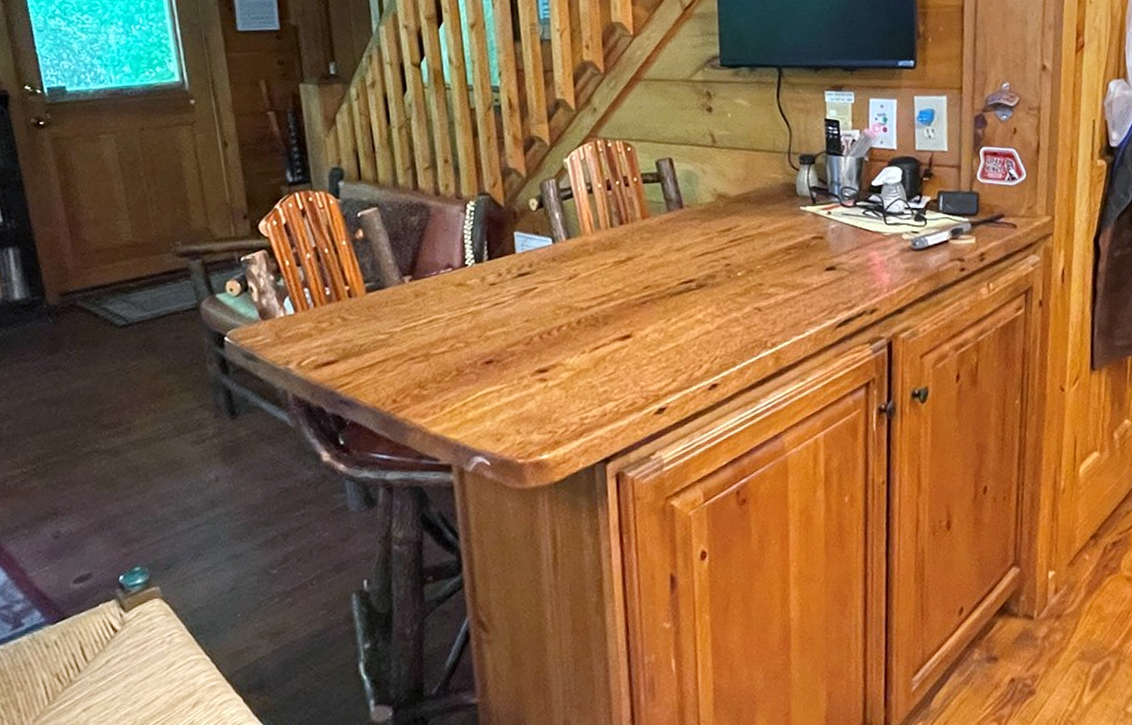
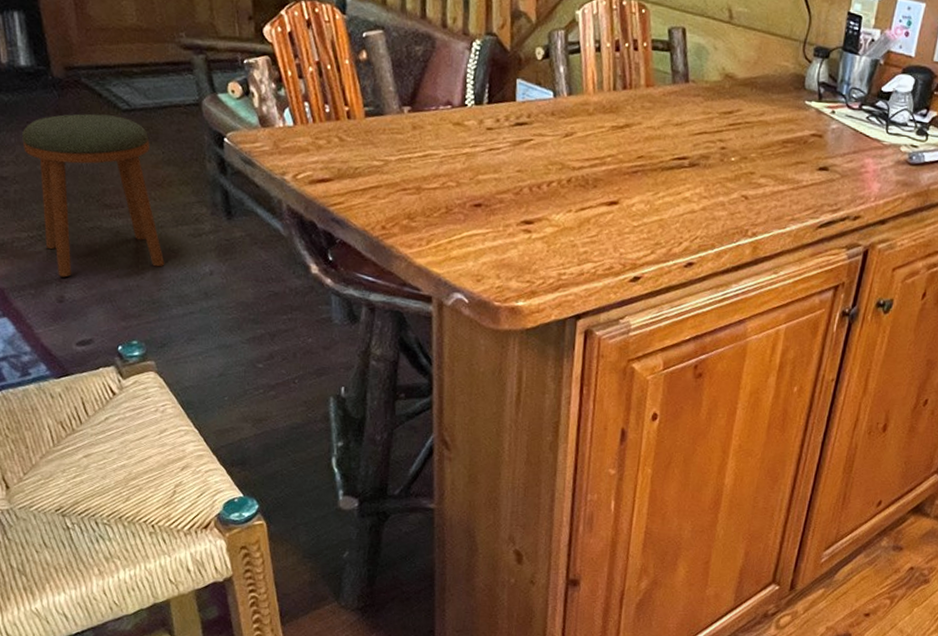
stool: none [16,333,167,511] -> present [22,113,165,277]

